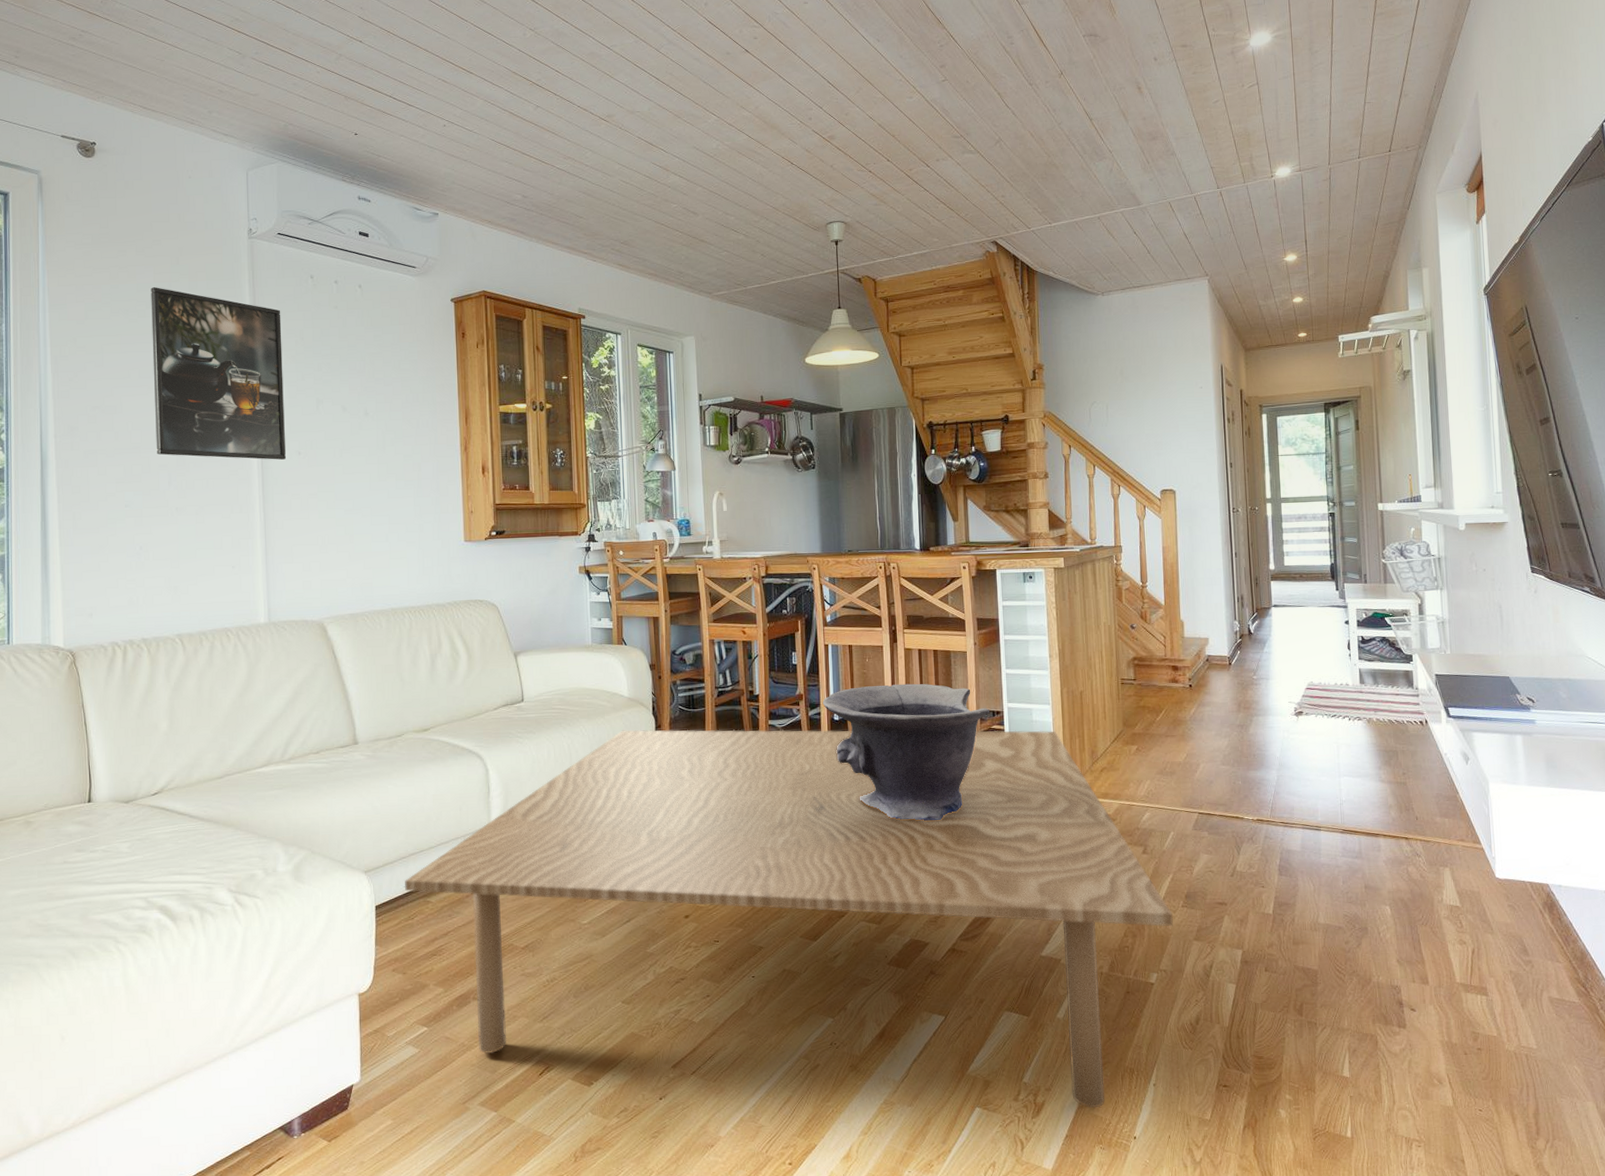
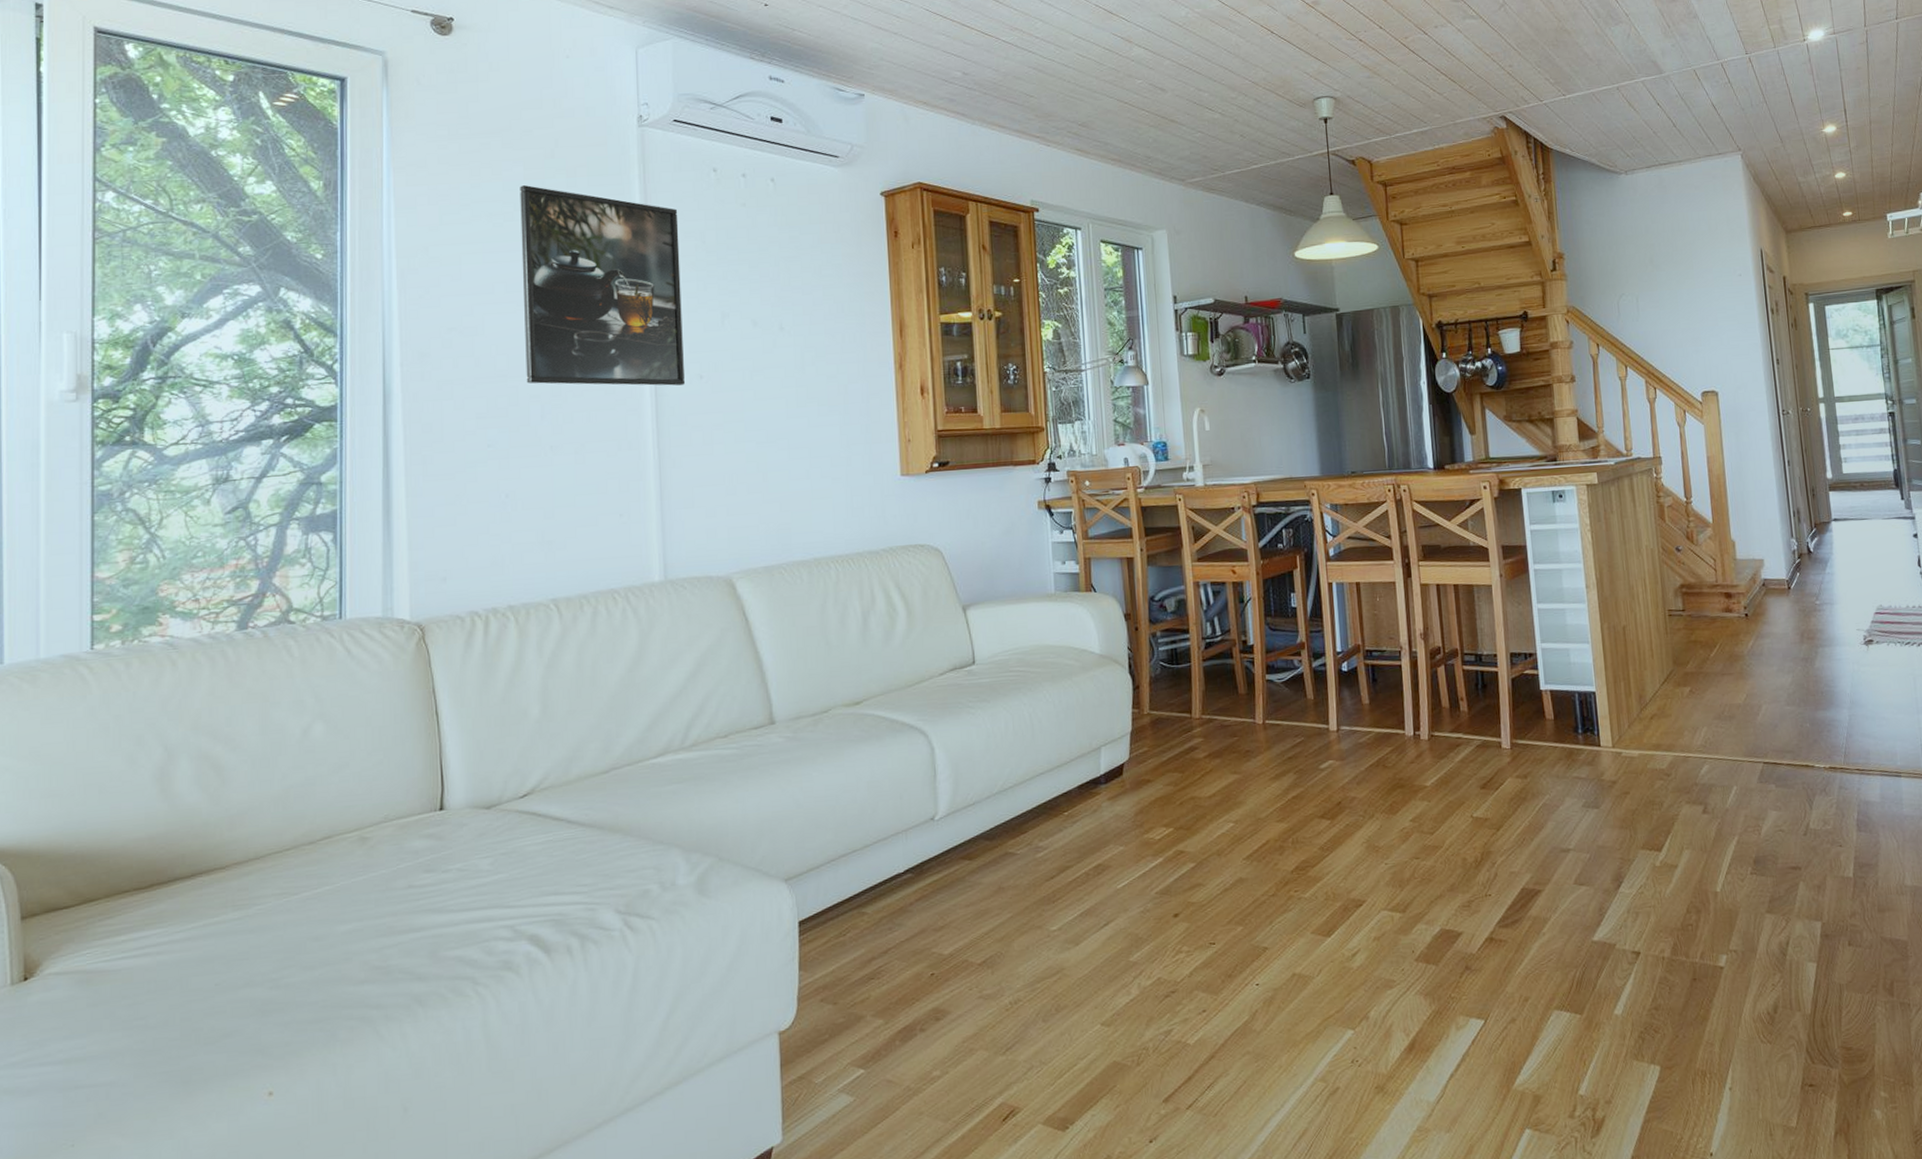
coffee table: present [404,729,1173,1109] -> none [833,673,1742,1122]
decorative bowl: present [822,683,990,821] -> none [1327,624,1522,786]

